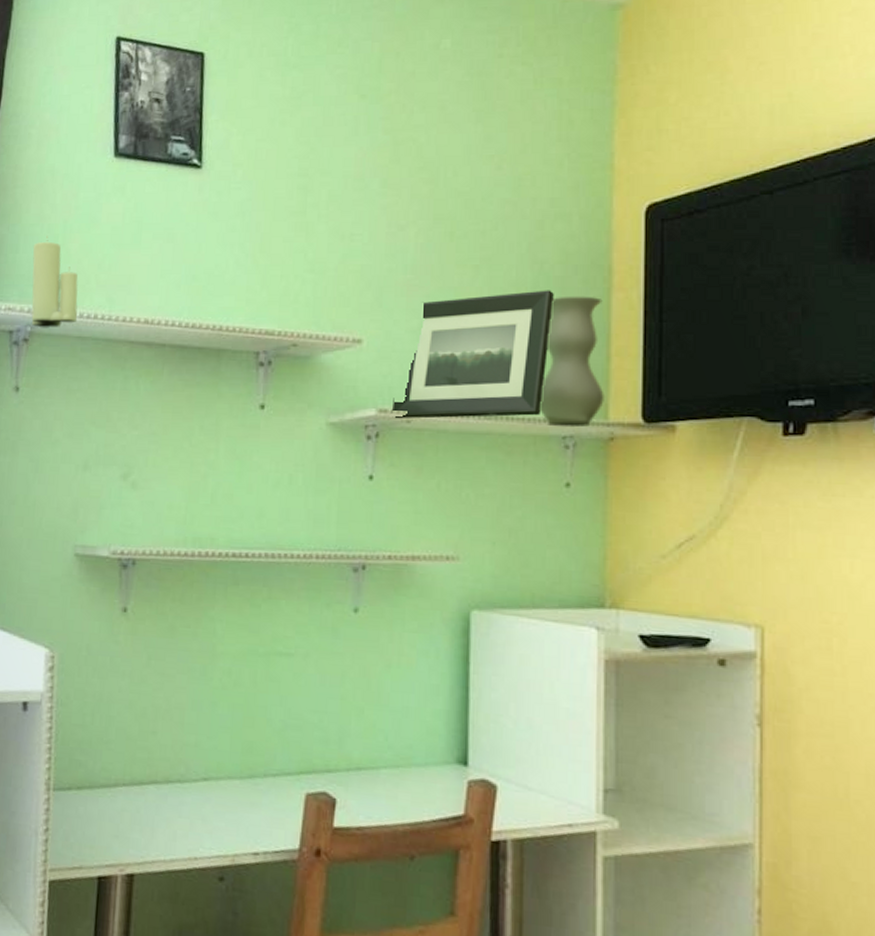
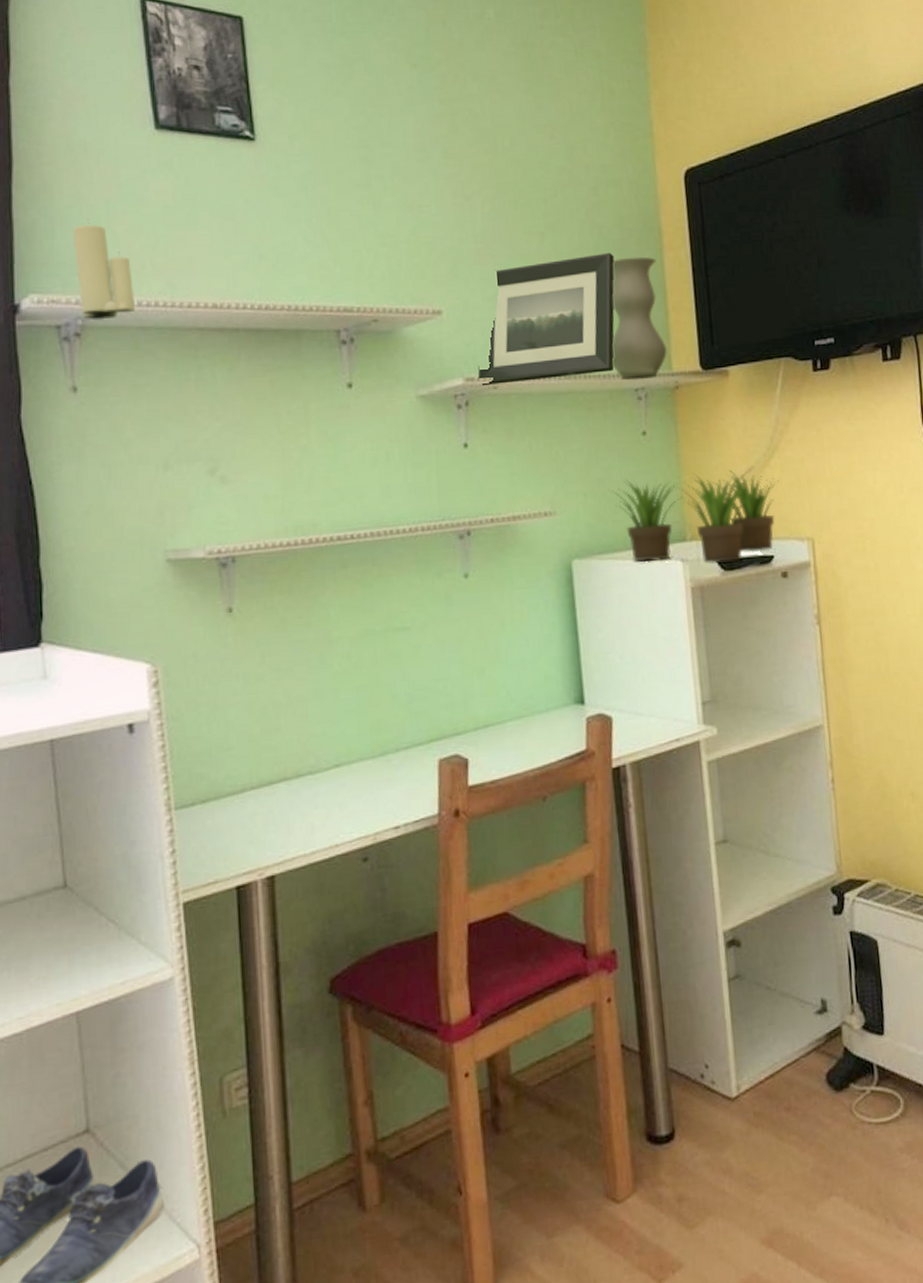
plant: none [519,531,727,639] -> present [608,470,780,565]

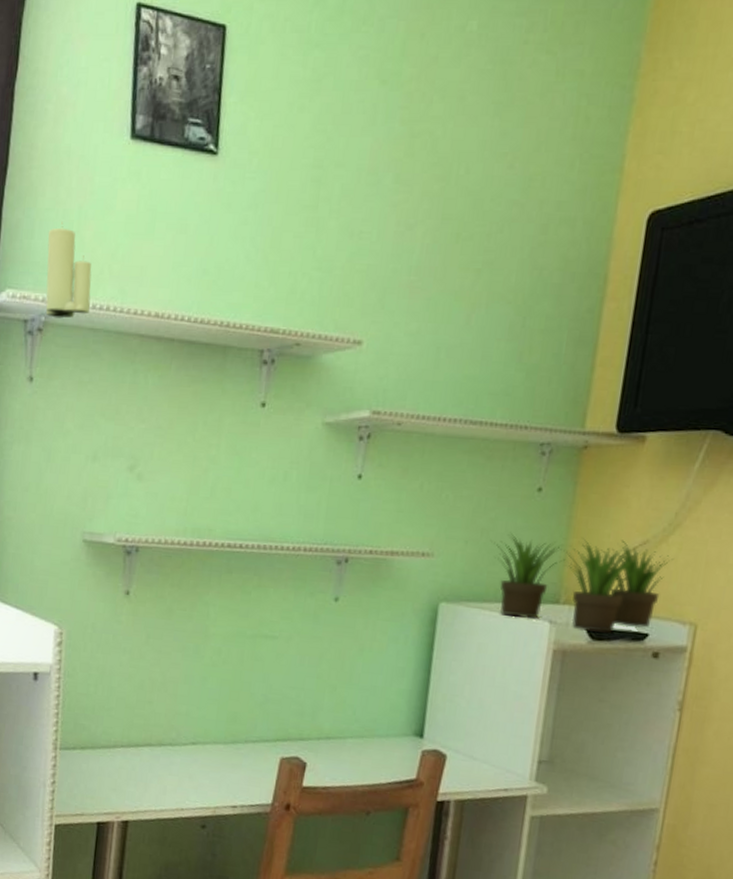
picture frame: present [477,252,615,386] -> none [384,297,549,423]
vase: present [612,256,667,381] -> none [522,304,595,435]

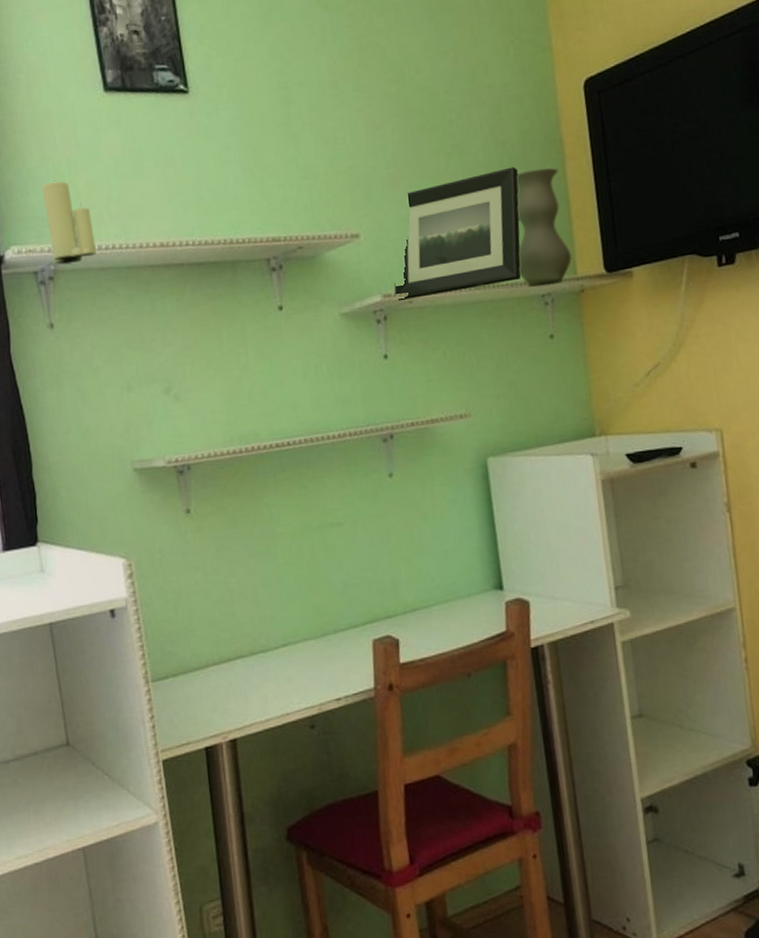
picture frame: none [384,297,549,423] -> present [394,167,521,302]
plant: present [490,532,675,633] -> none [519,367,686,458]
vase: none [522,304,595,435] -> present [516,168,572,288]

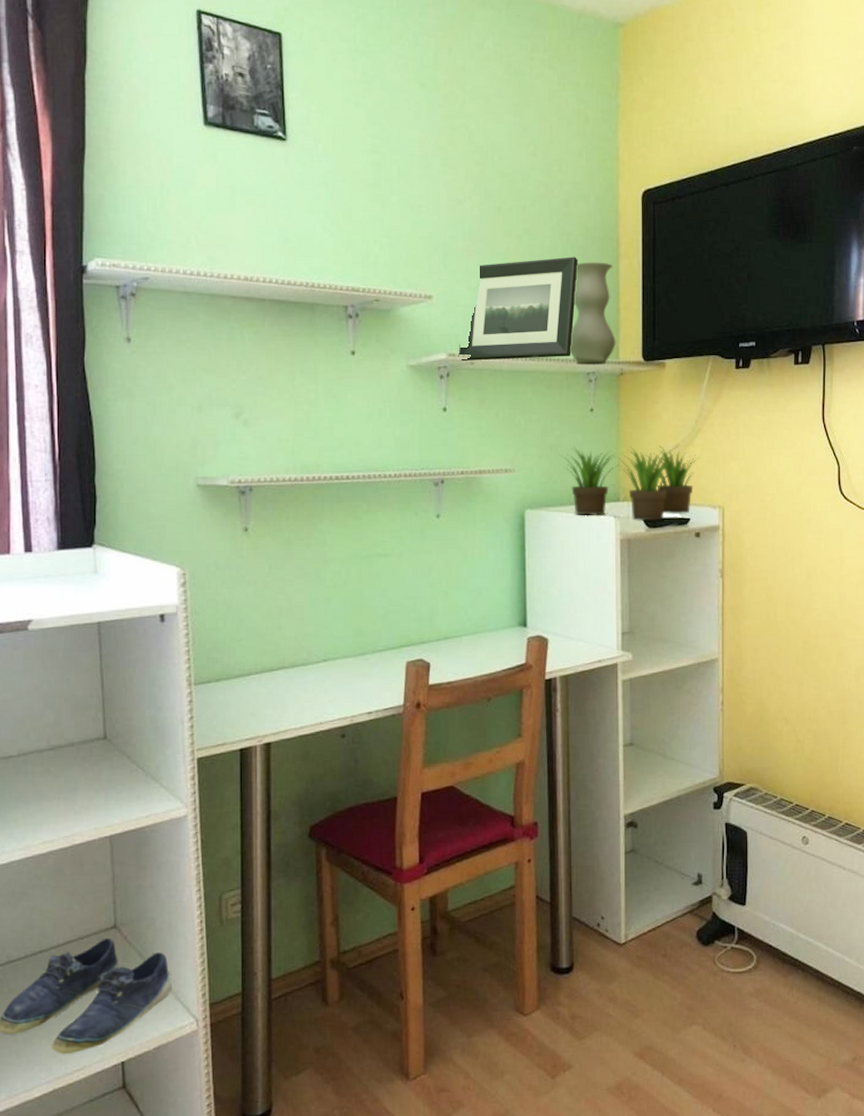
candle: present [41,176,97,265] -> none [132,197,182,284]
plant: none [519,367,686,458] -> present [558,445,700,522]

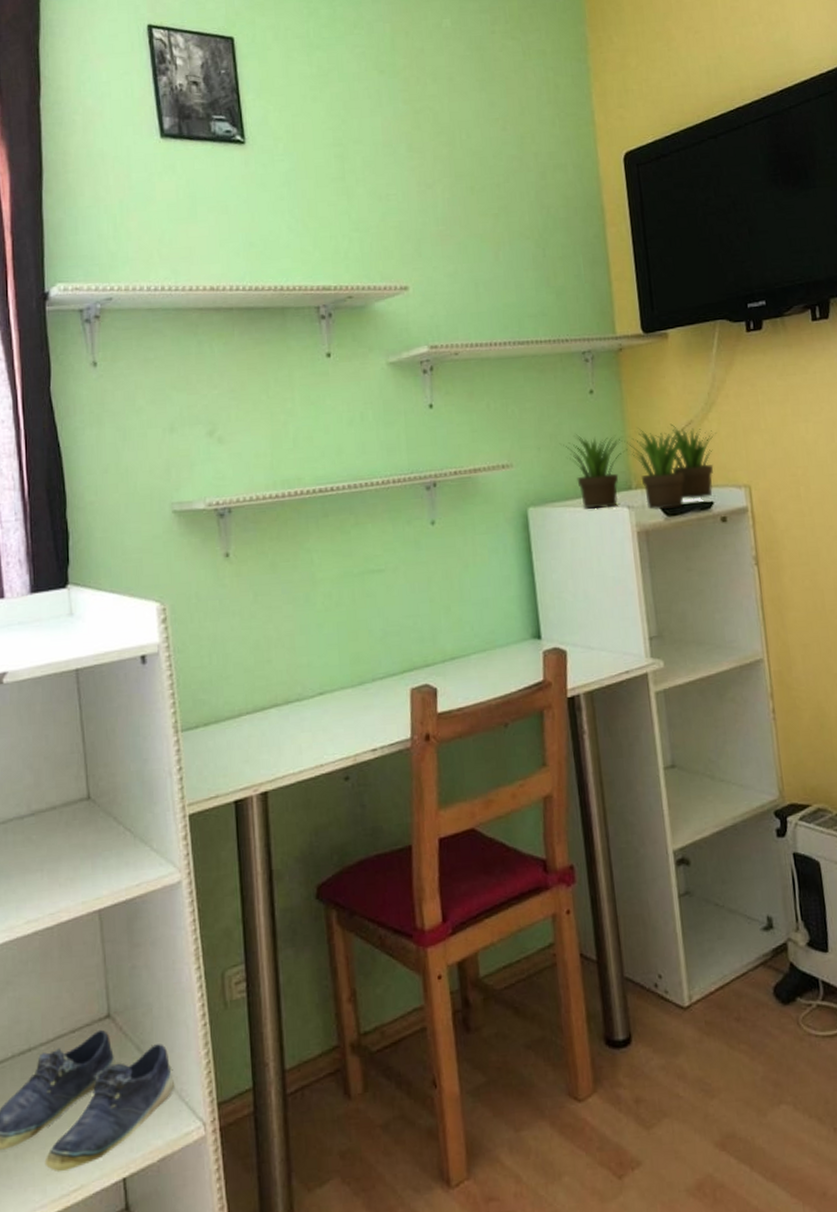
picture frame: present [458,256,578,362] -> none [440,230,563,353]
vase: present [570,261,616,366] -> none [560,232,611,345]

